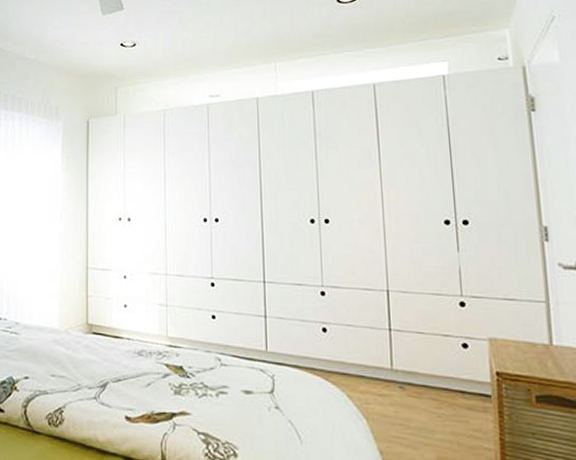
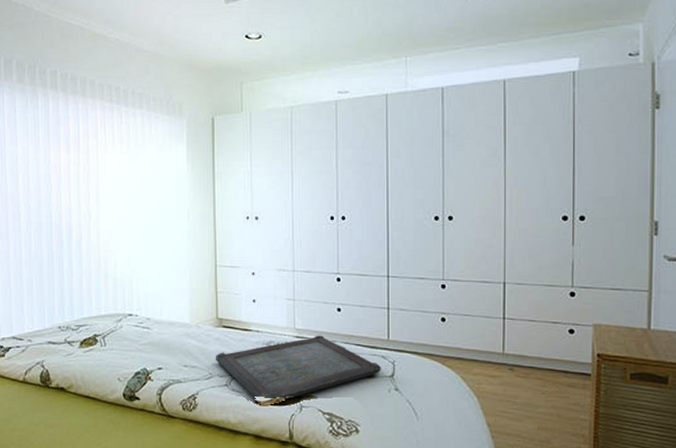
serving tray: none [84,344,261,416] -> present [215,335,382,400]

